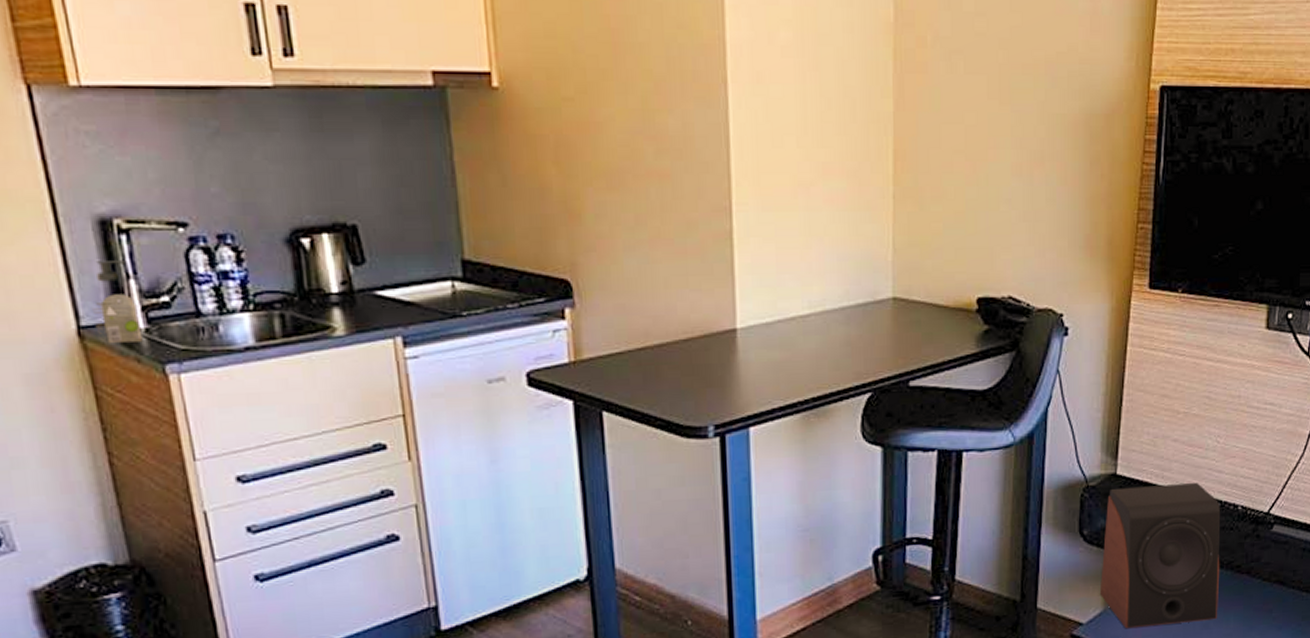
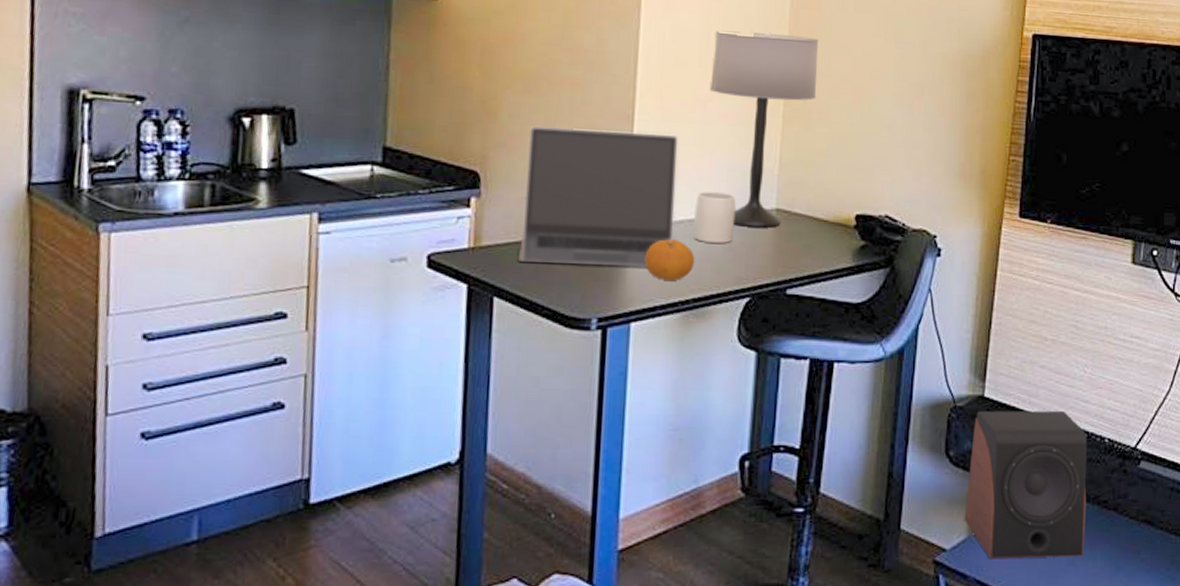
soap dispenser: present [91,259,143,344] -> none [44,124,85,201]
laptop: none [620,224,786,374] -> present [517,126,679,268]
fruit: none [758,338,811,382] -> present [644,239,695,282]
mug: none [806,283,850,340] -> present [693,191,736,244]
table lamp: none [811,102,928,319] -> present [709,30,819,228]

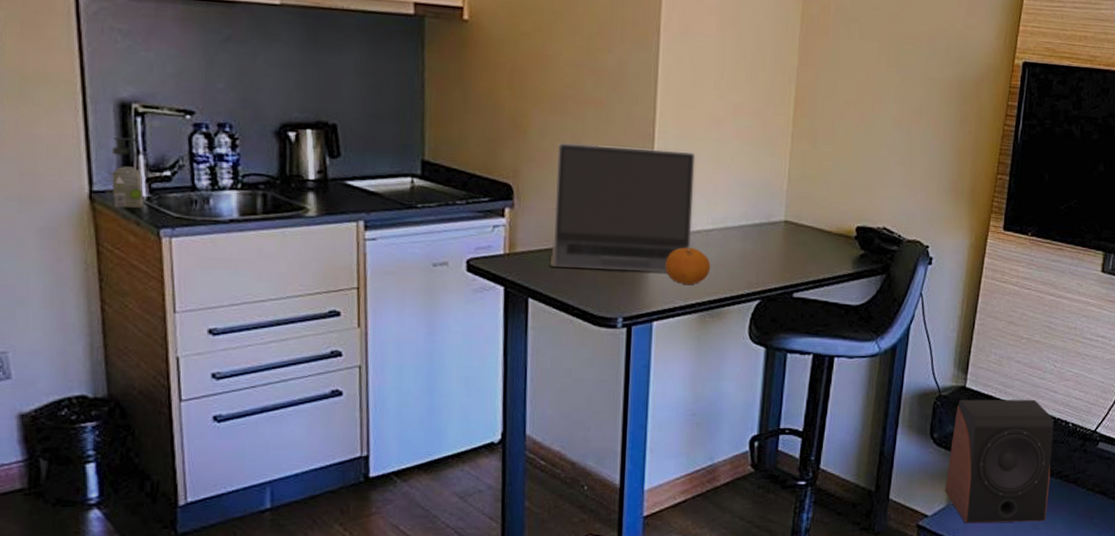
soap dispenser: none [44,124,85,201] -> present [103,137,144,208]
mug: present [693,191,736,244] -> none [709,204,748,252]
table lamp: present [709,30,819,228] -> none [724,55,826,238]

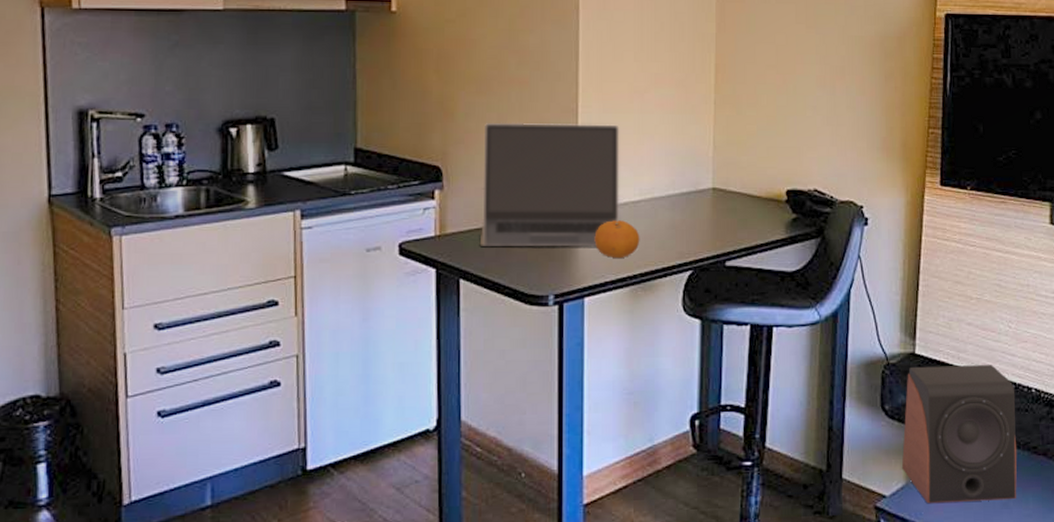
soap dispenser: present [103,137,144,208] -> none [61,142,97,210]

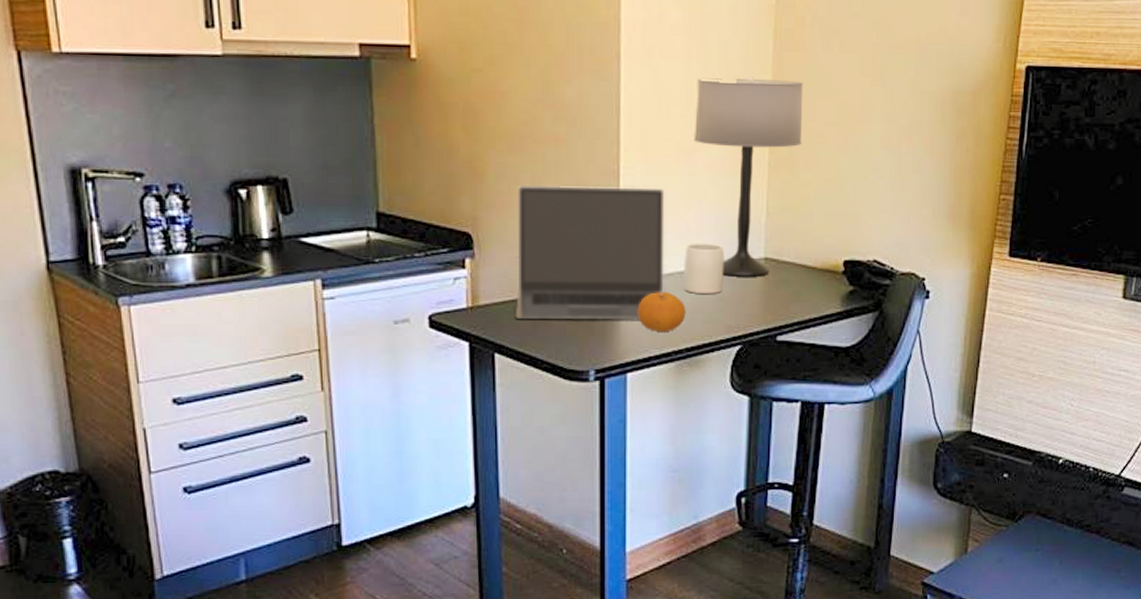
mug: none [638,174,675,223] -> present [684,243,725,295]
table lamp: none [645,25,745,206] -> present [693,76,804,277]
speaker: present [901,364,1017,504] -> none [951,442,1073,580]

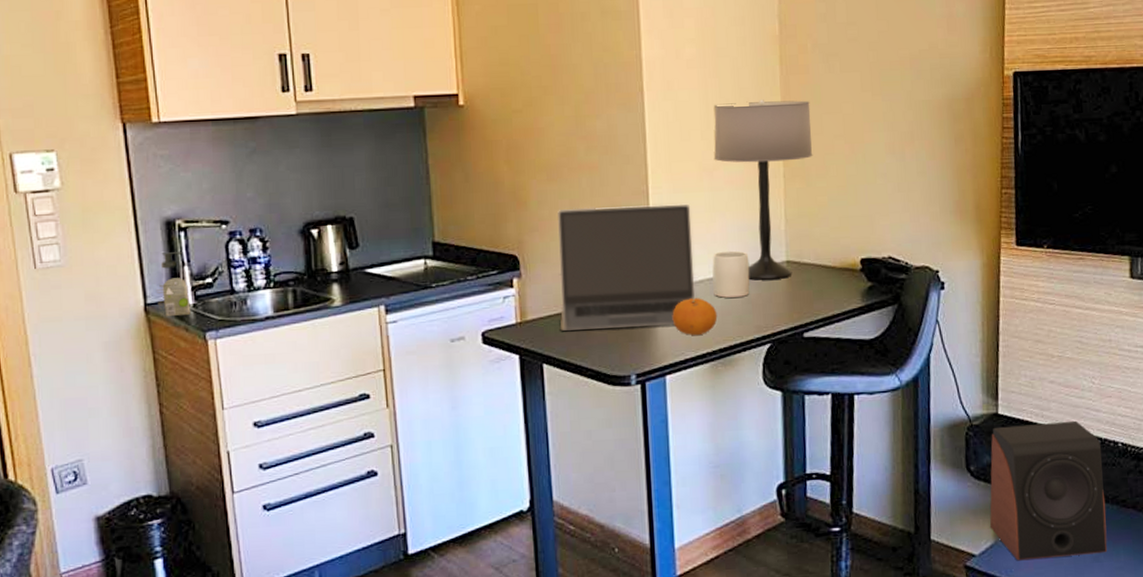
soap dispenser: none [59,203,101,278] -> present [155,251,191,317]
speaker: none [951,442,1073,580] -> present [989,420,1108,561]

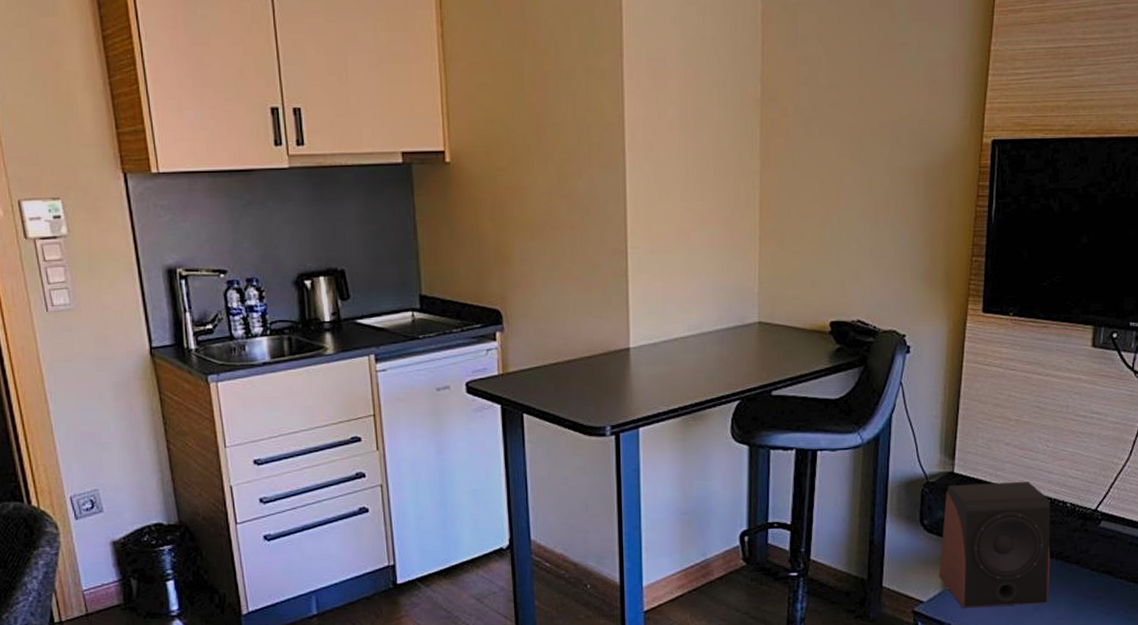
soap dispenser: present [155,251,191,317] -> none [160,298,193,360]
laptop: present [558,203,696,332] -> none [539,264,670,384]
fruit: present [672,298,718,336] -> none [646,355,690,391]
mug: present [712,250,750,299] -> none [686,310,723,357]
table lamp: present [714,99,813,280] -> none [692,162,789,340]

